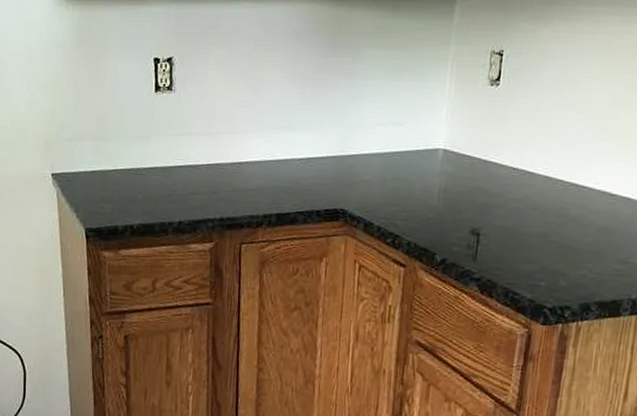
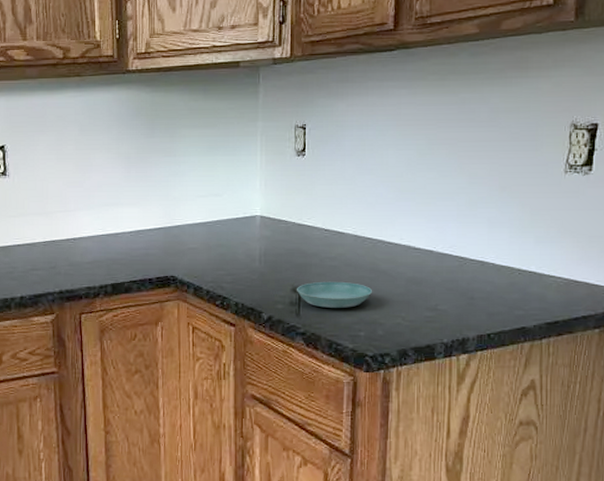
saucer: none [476,224,560,255] -> present [297,281,373,308]

